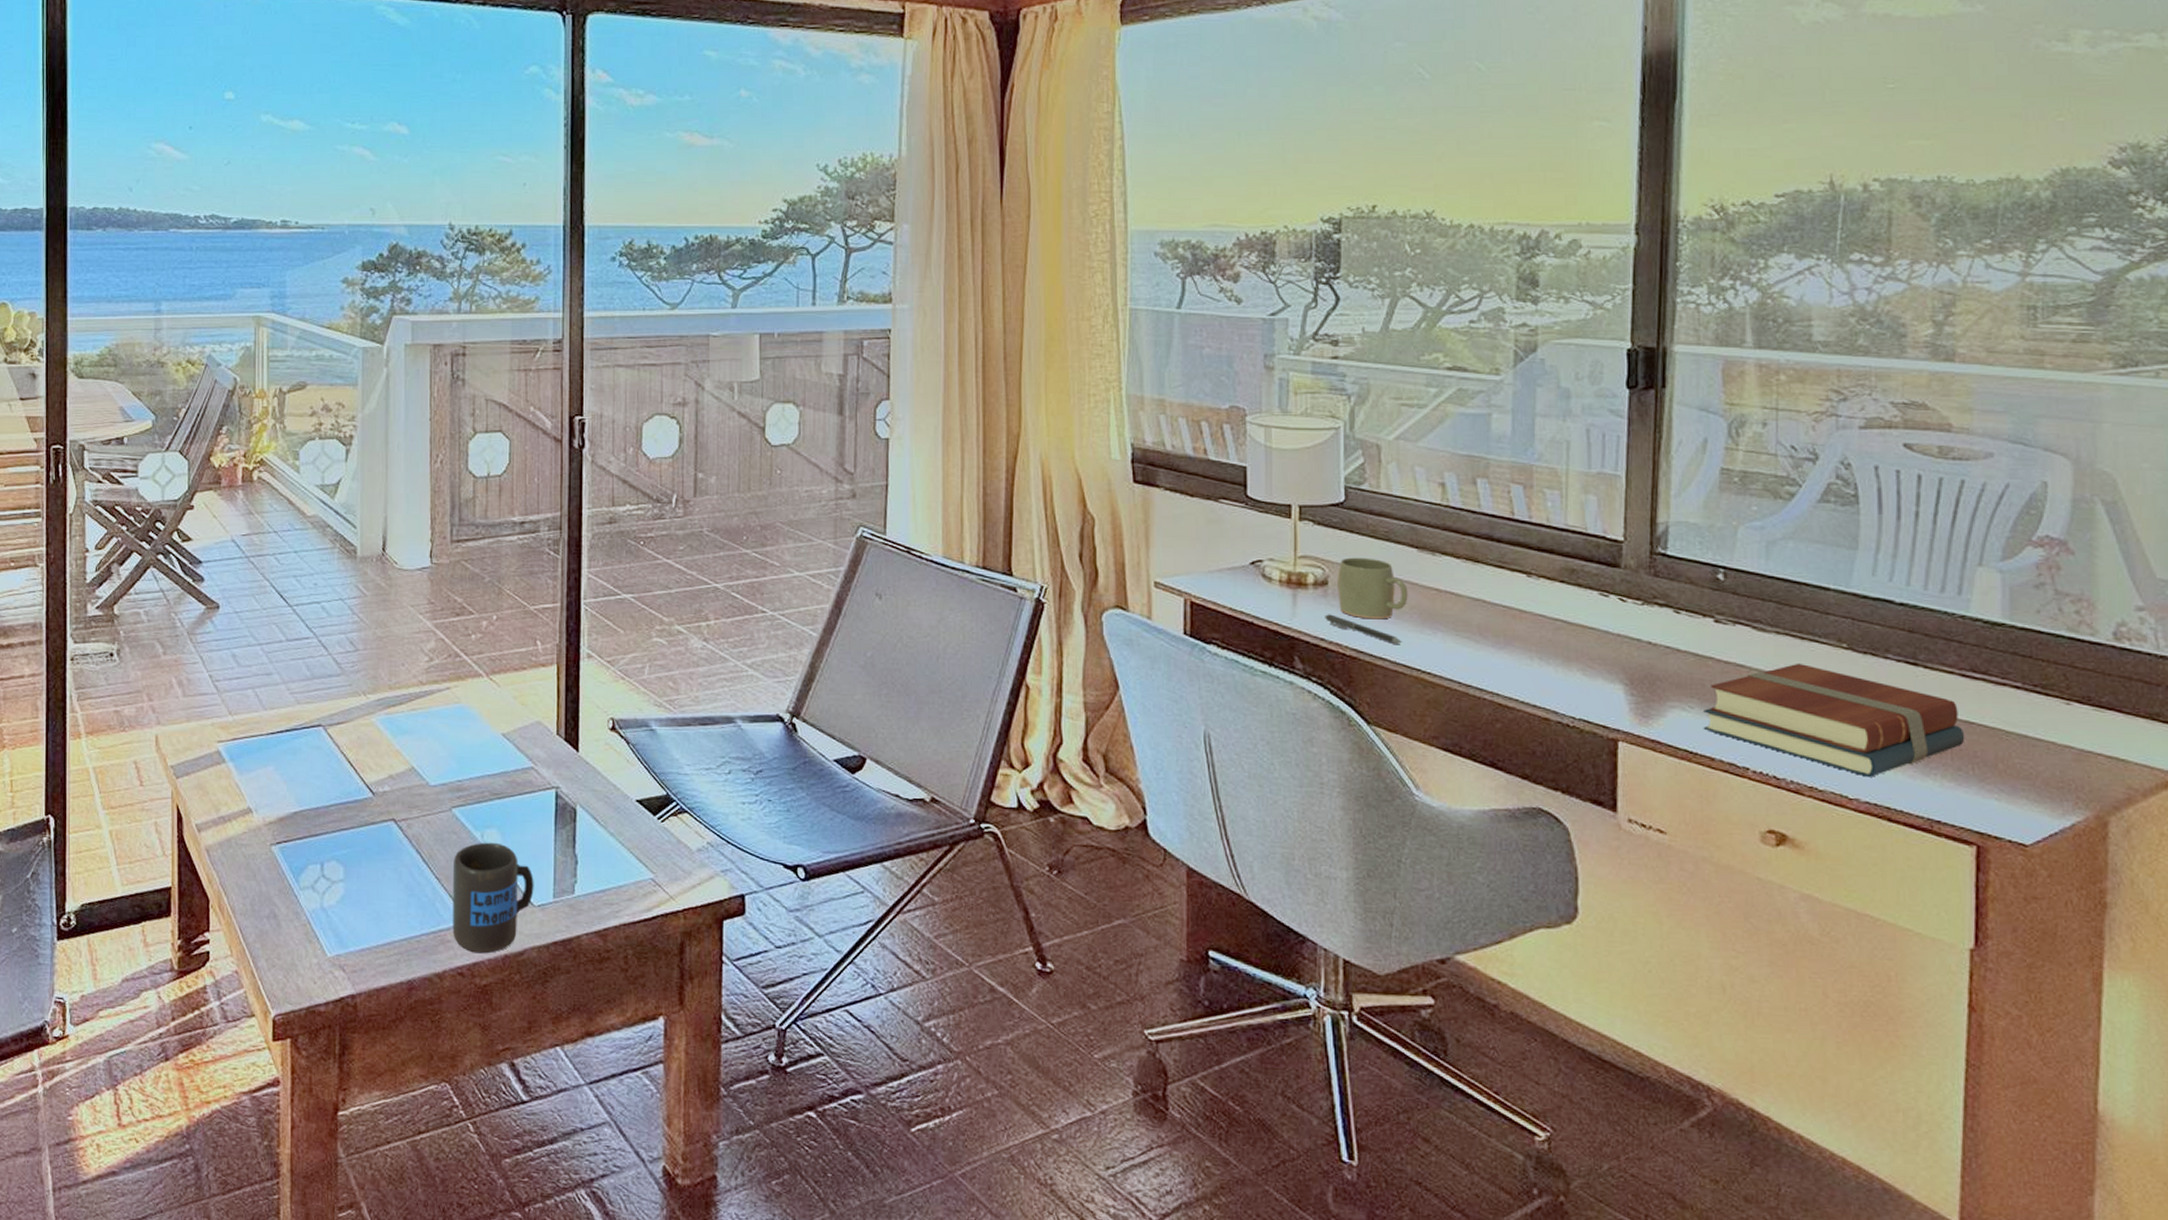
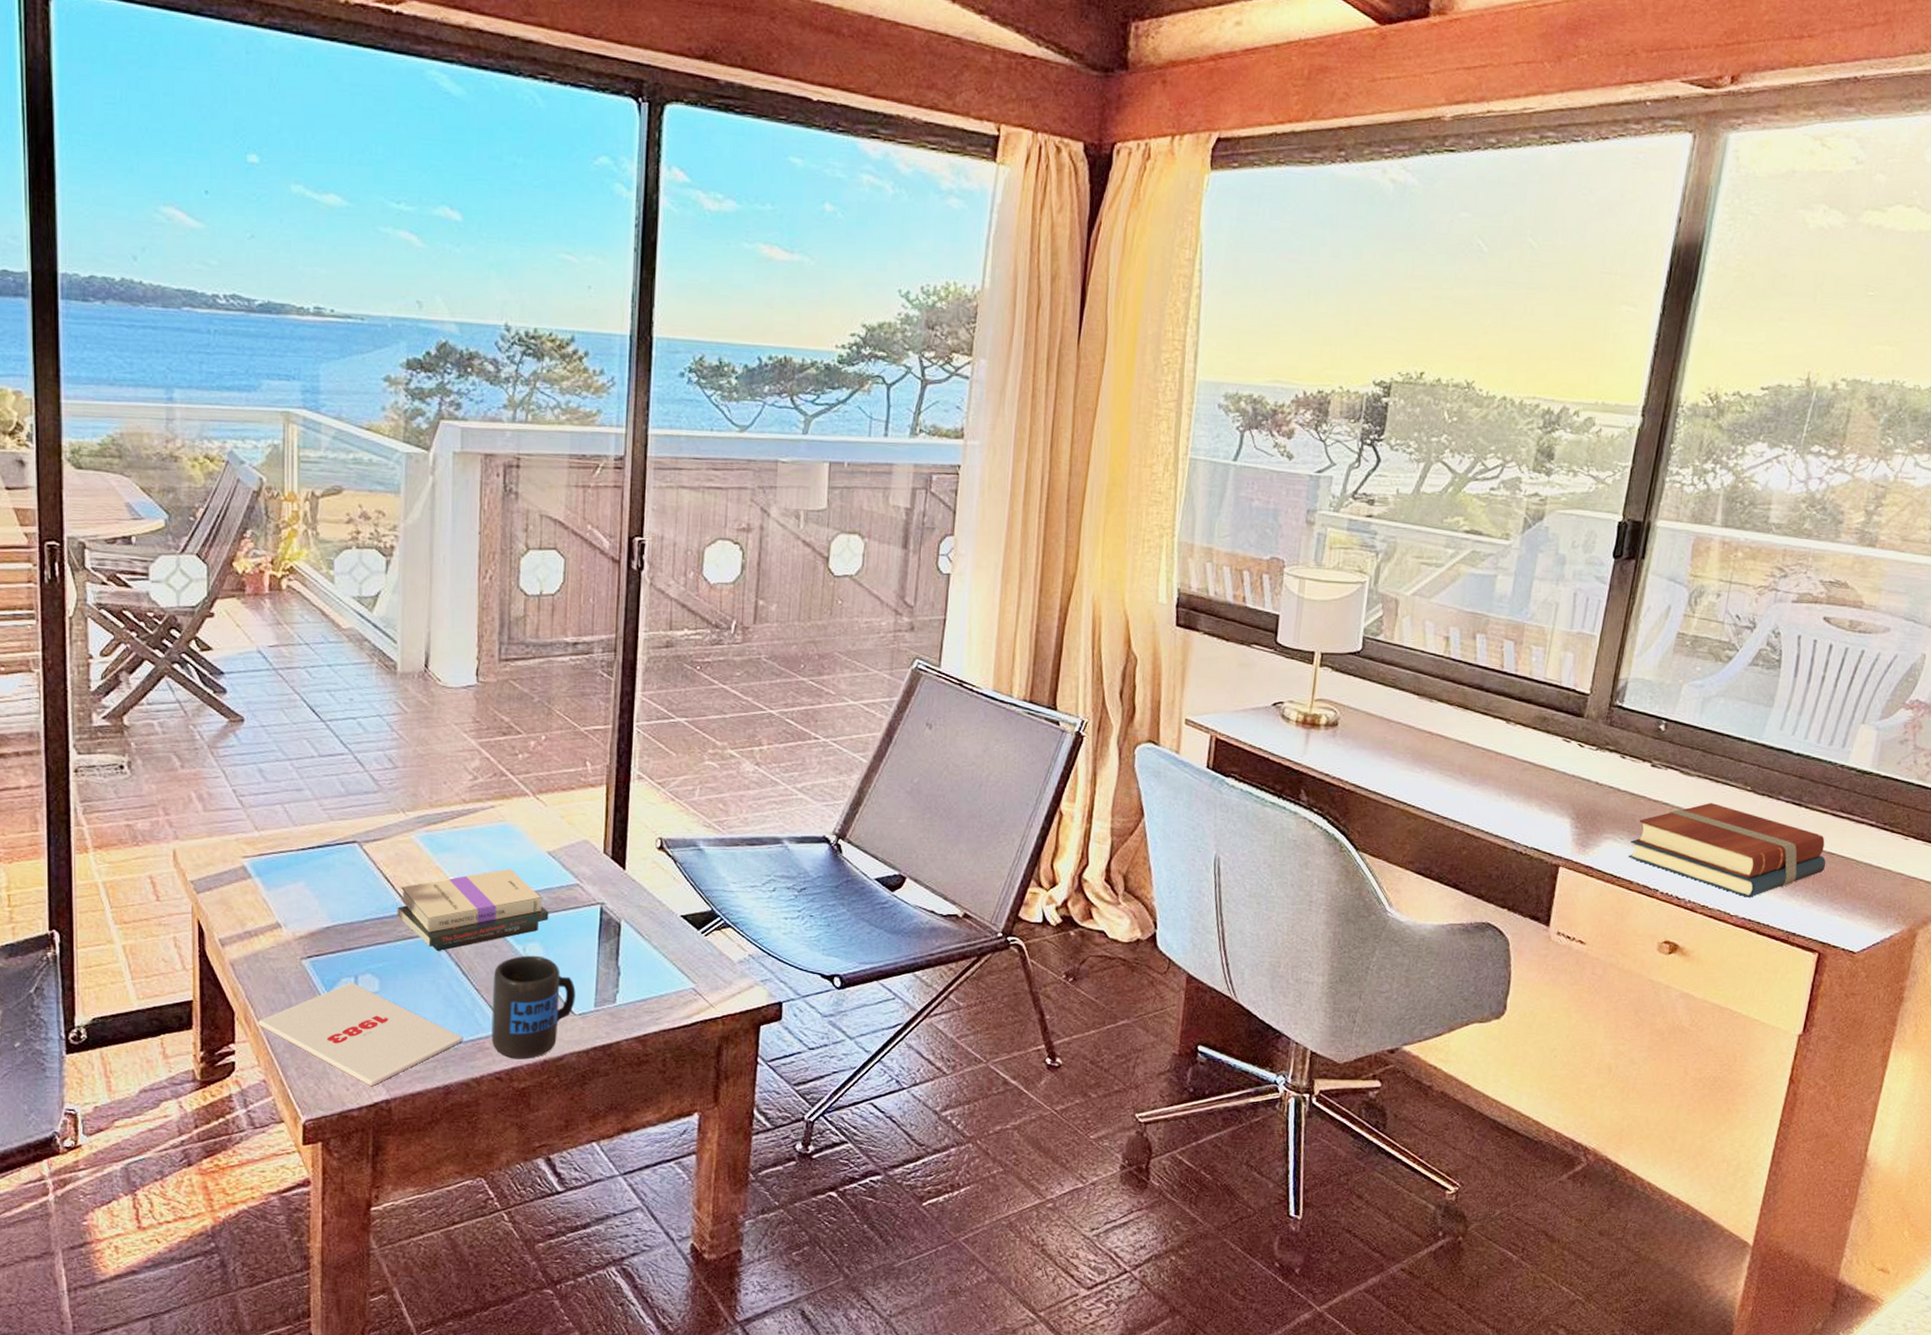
magazine: none [231,869,425,981] -> present [258,982,463,1087]
books: none [359,751,506,837] -> present [397,868,549,951]
pen: present [1325,614,1403,644] -> none [1331,752,1396,780]
mug: present [1337,557,1408,620] -> none [1345,701,1406,758]

